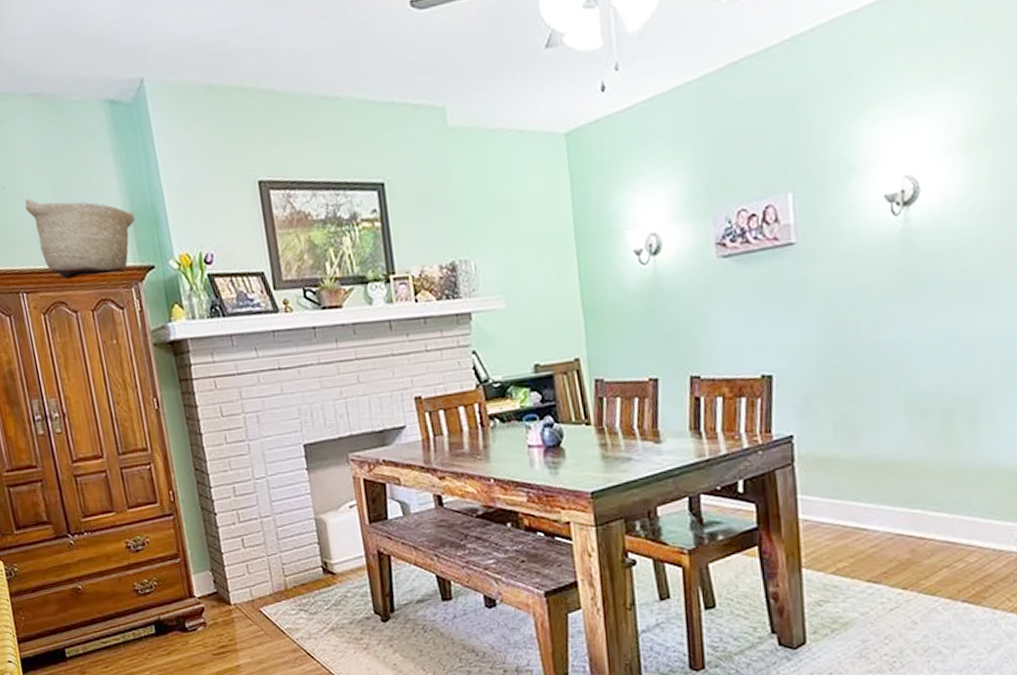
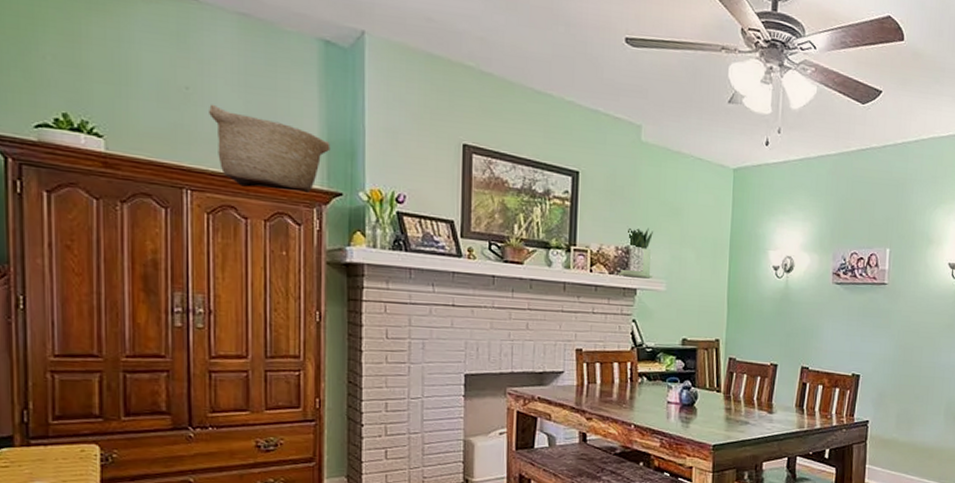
planter: none [447,234,487,301] -> present [618,226,653,279]

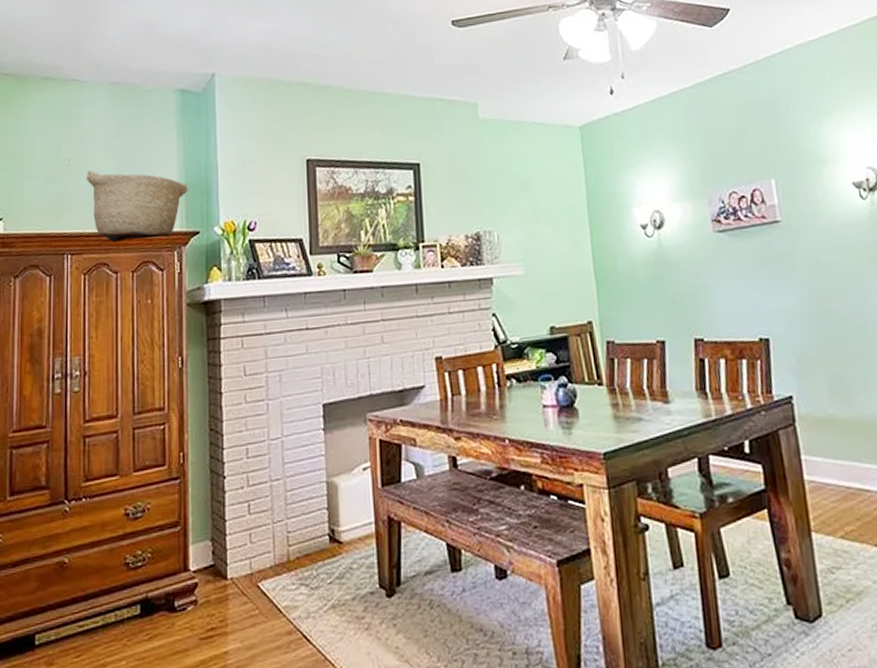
planter: present [618,226,653,279] -> none [471,208,508,267]

